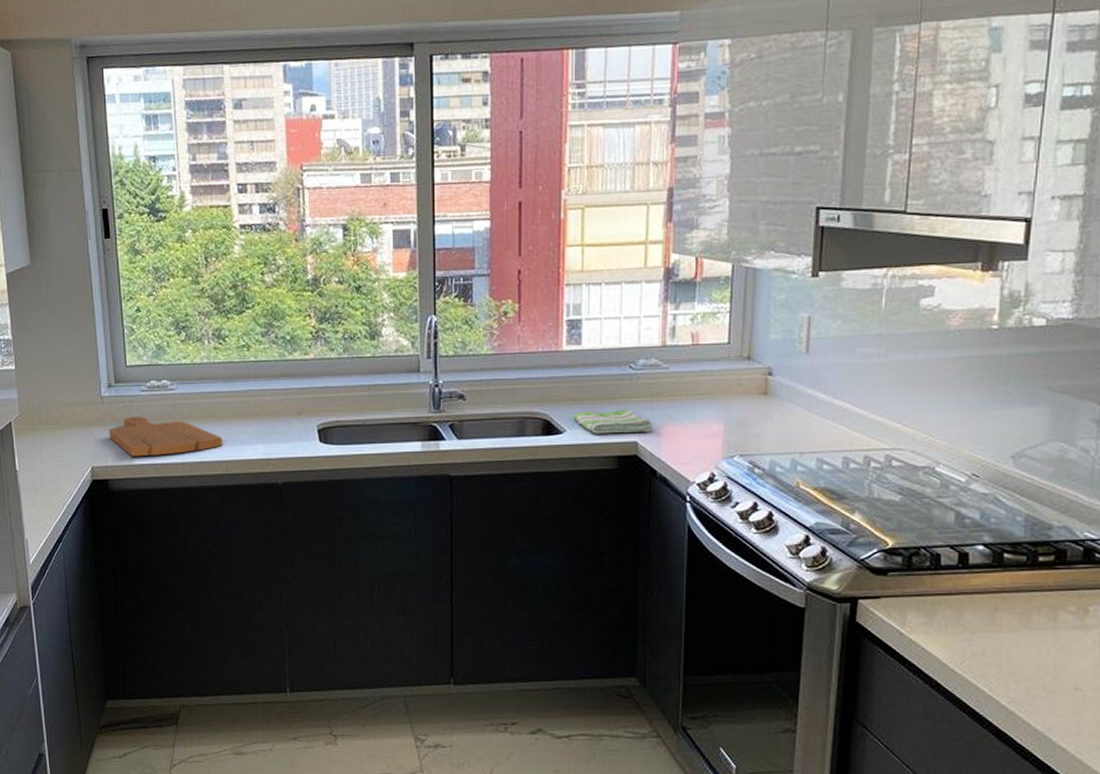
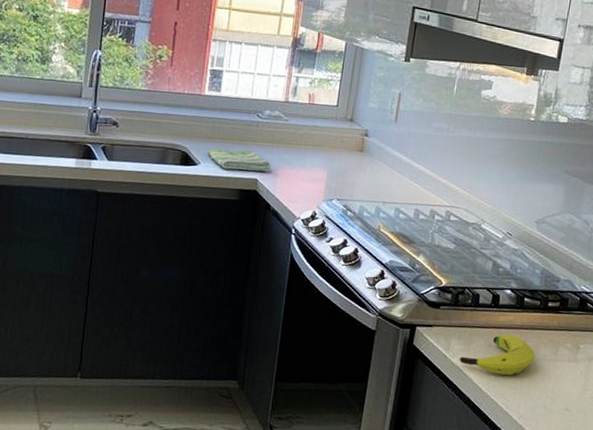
banana: none [919,601,1026,652] -> present [459,335,536,376]

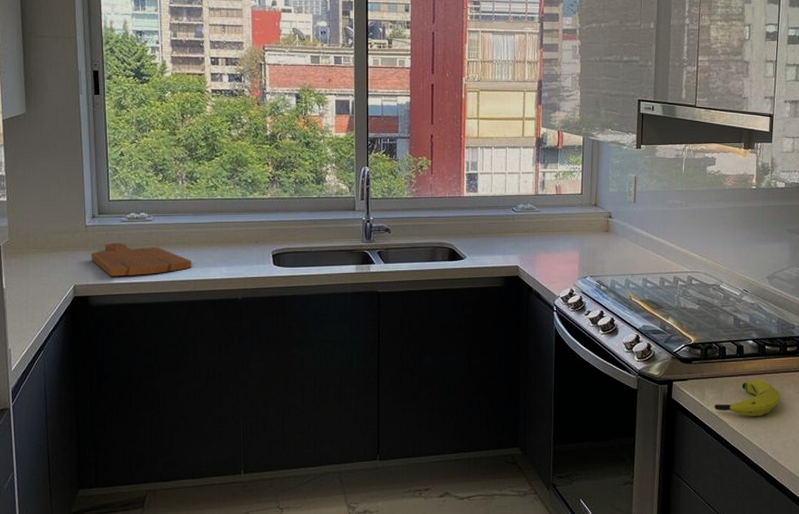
dish towel: present [207,148,272,172] -> none [472,241,530,260]

